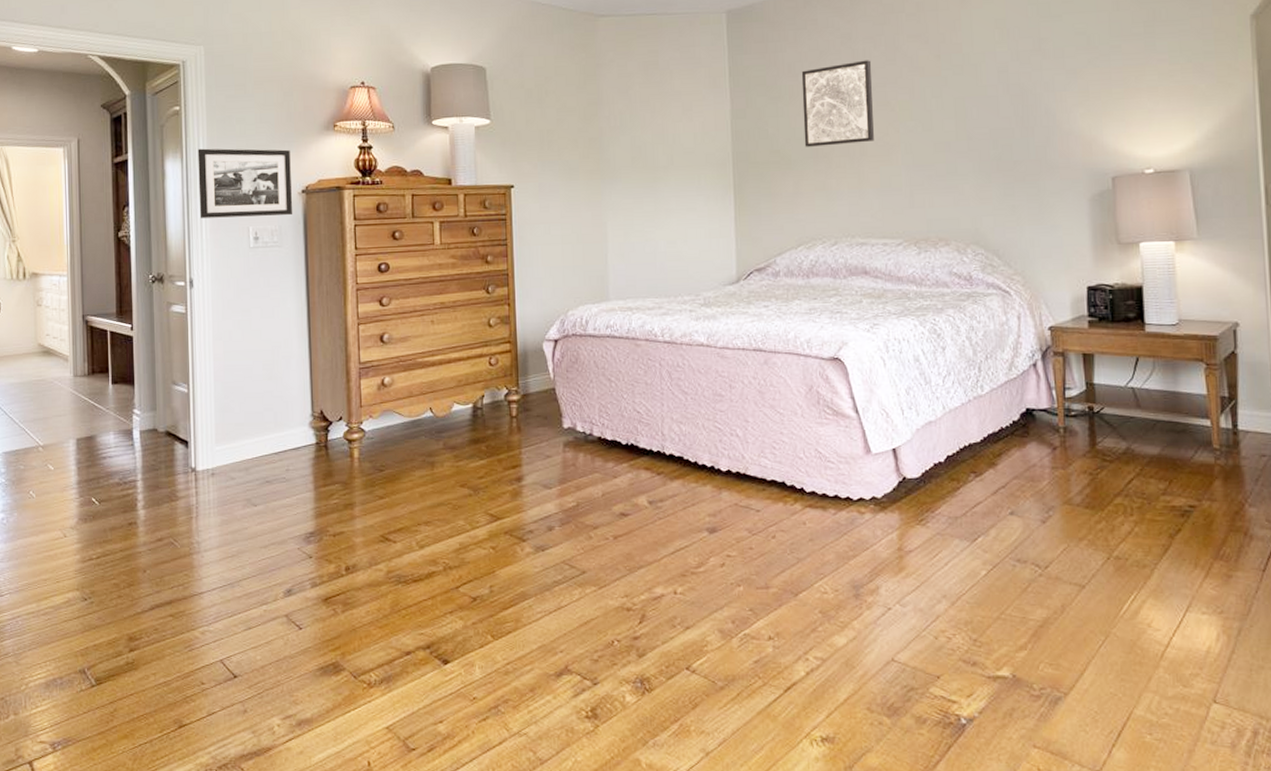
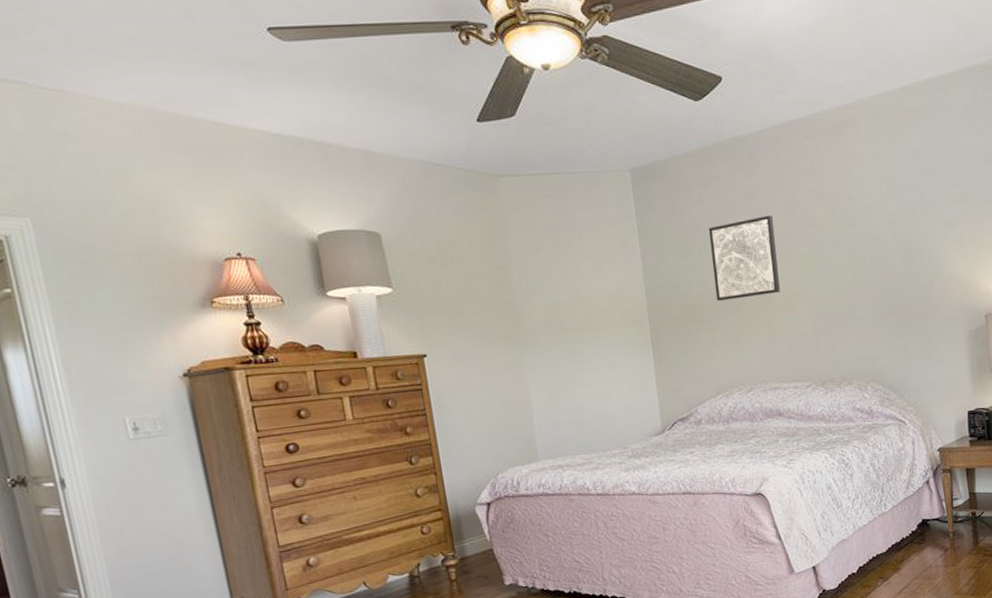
picture frame: present [198,148,293,218] -> none [43,330,177,412]

